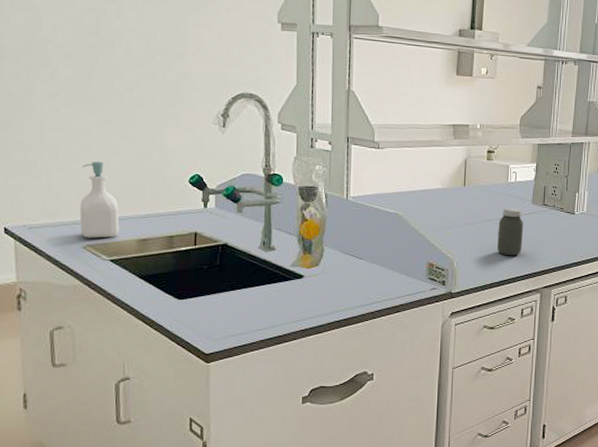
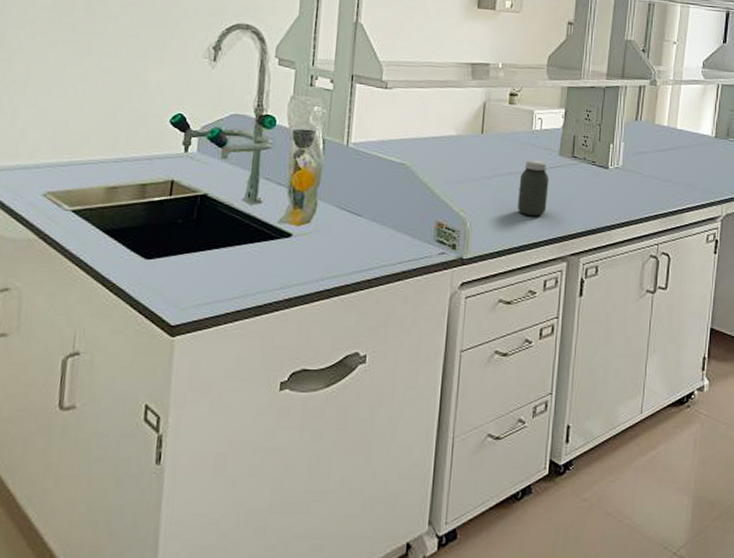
soap bottle: present [79,160,120,238] -> none [42,96,89,185]

